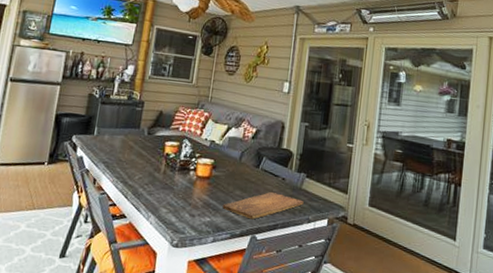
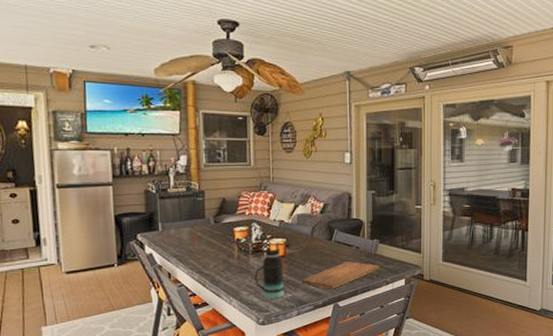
bottle: none [175,163,209,221] -> present [254,243,285,299]

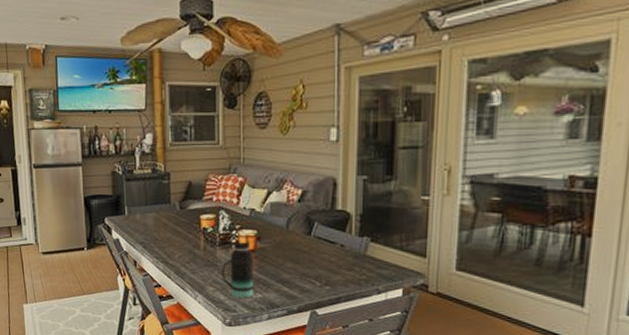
cutting board: present [301,261,380,289] -> none [273,262,370,294]

